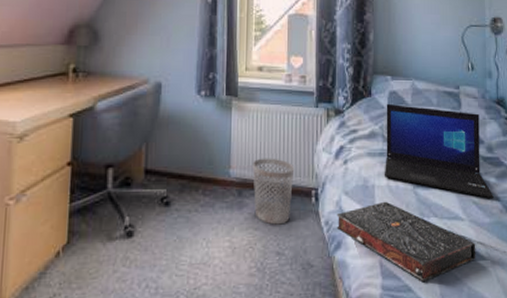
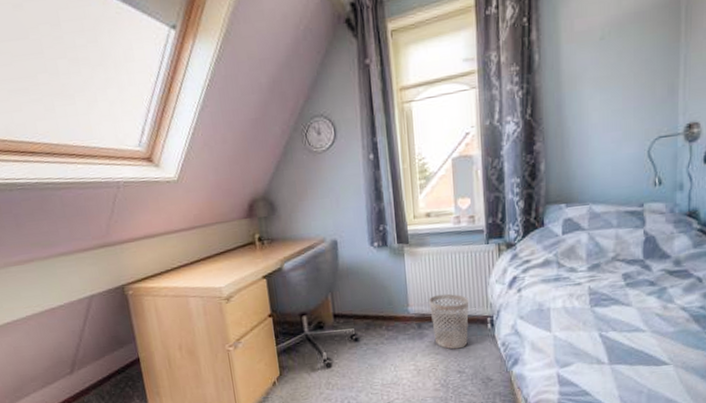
book: present [336,201,476,283] -> none [512,321,658,388]
laptop: present [385,104,494,199] -> none [560,228,679,310]

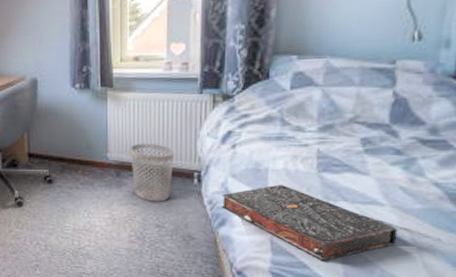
book: none [512,321,658,388] -> present [221,184,398,261]

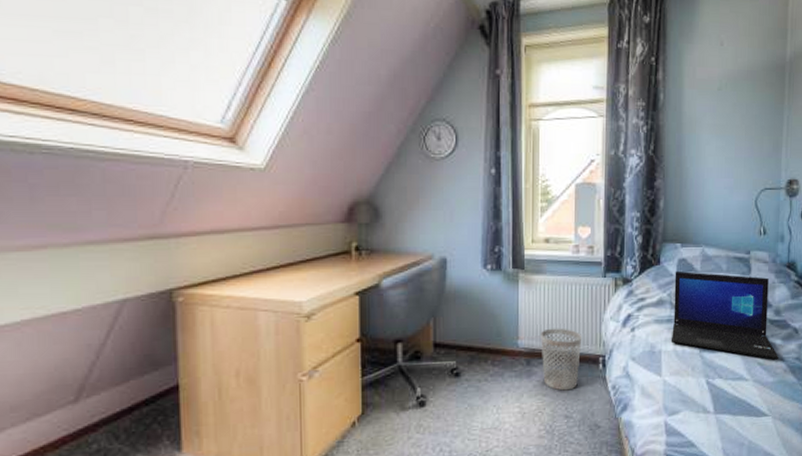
book: present [221,184,398,261] -> none [623,365,759,438]
laptop: none [282,86,432,185] -> present [672,271,778,360]

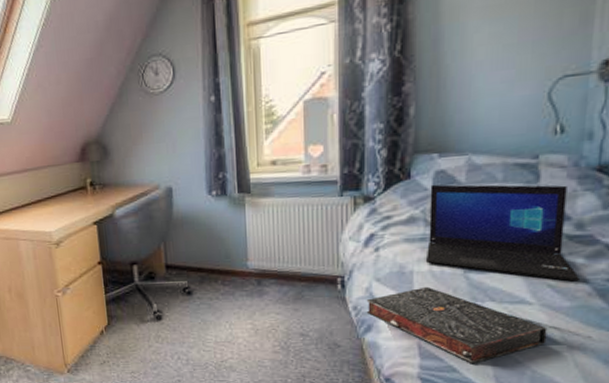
wastebasket: present [541,328,582,391] -> none [271,249,317,310]
book: none [623,365,759,438] -> present [366,286,548,364]

